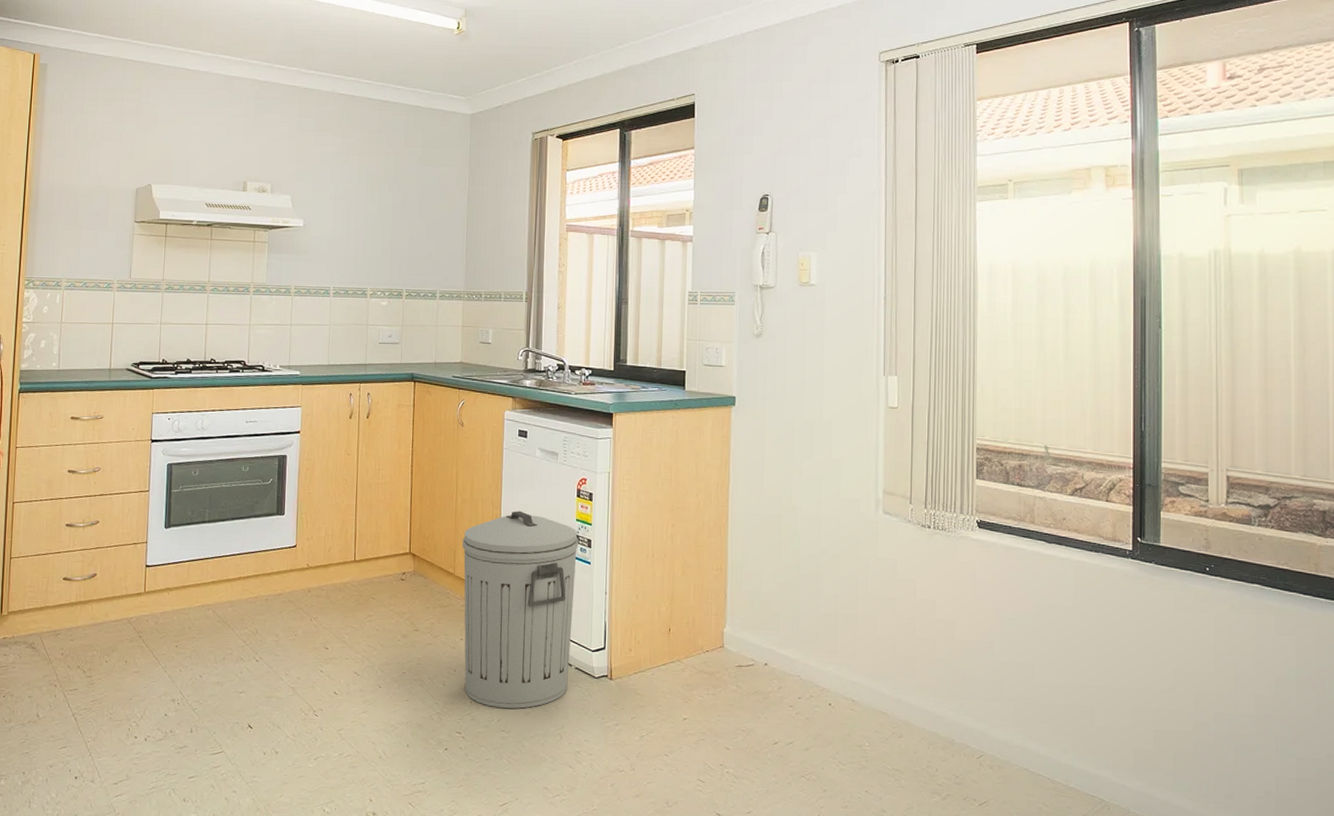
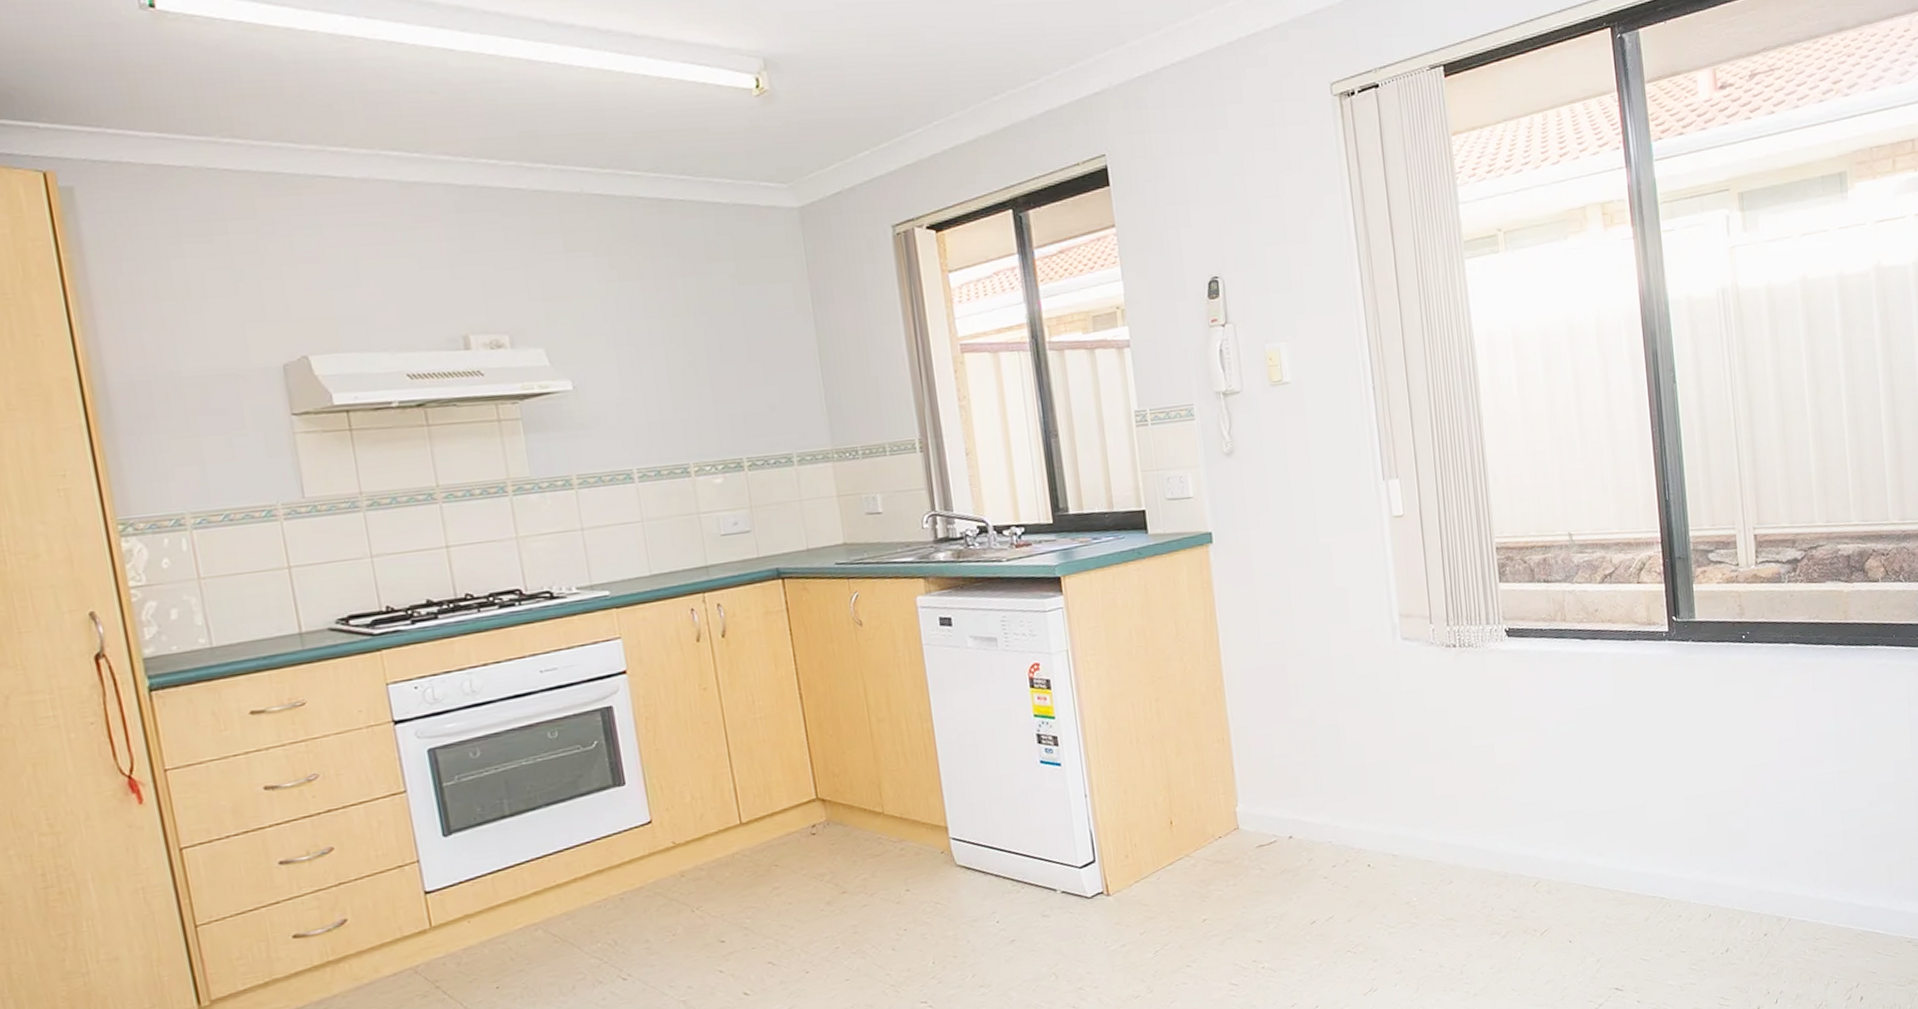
trash can: present [462,511,579,709] -> none [886,718,1056,962]

